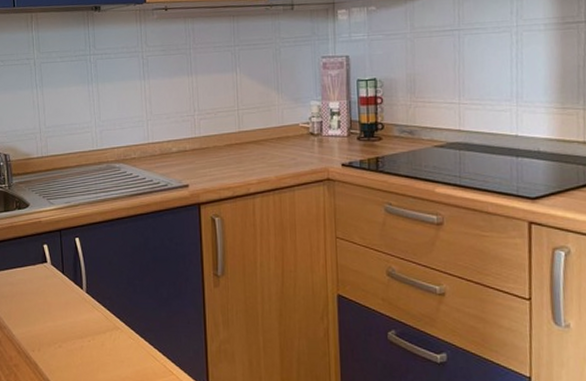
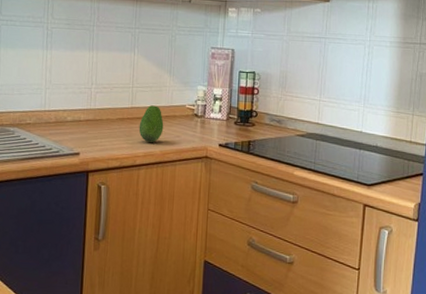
fruit: none [249,127,277,168] -> present [138,105,164,142]

